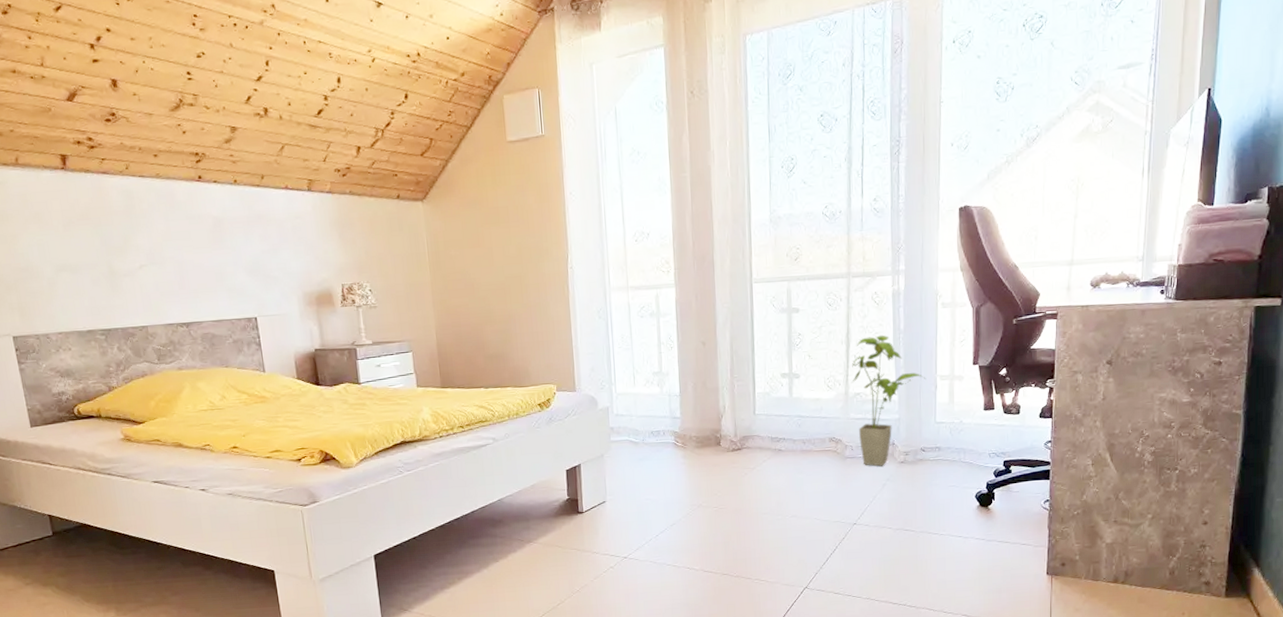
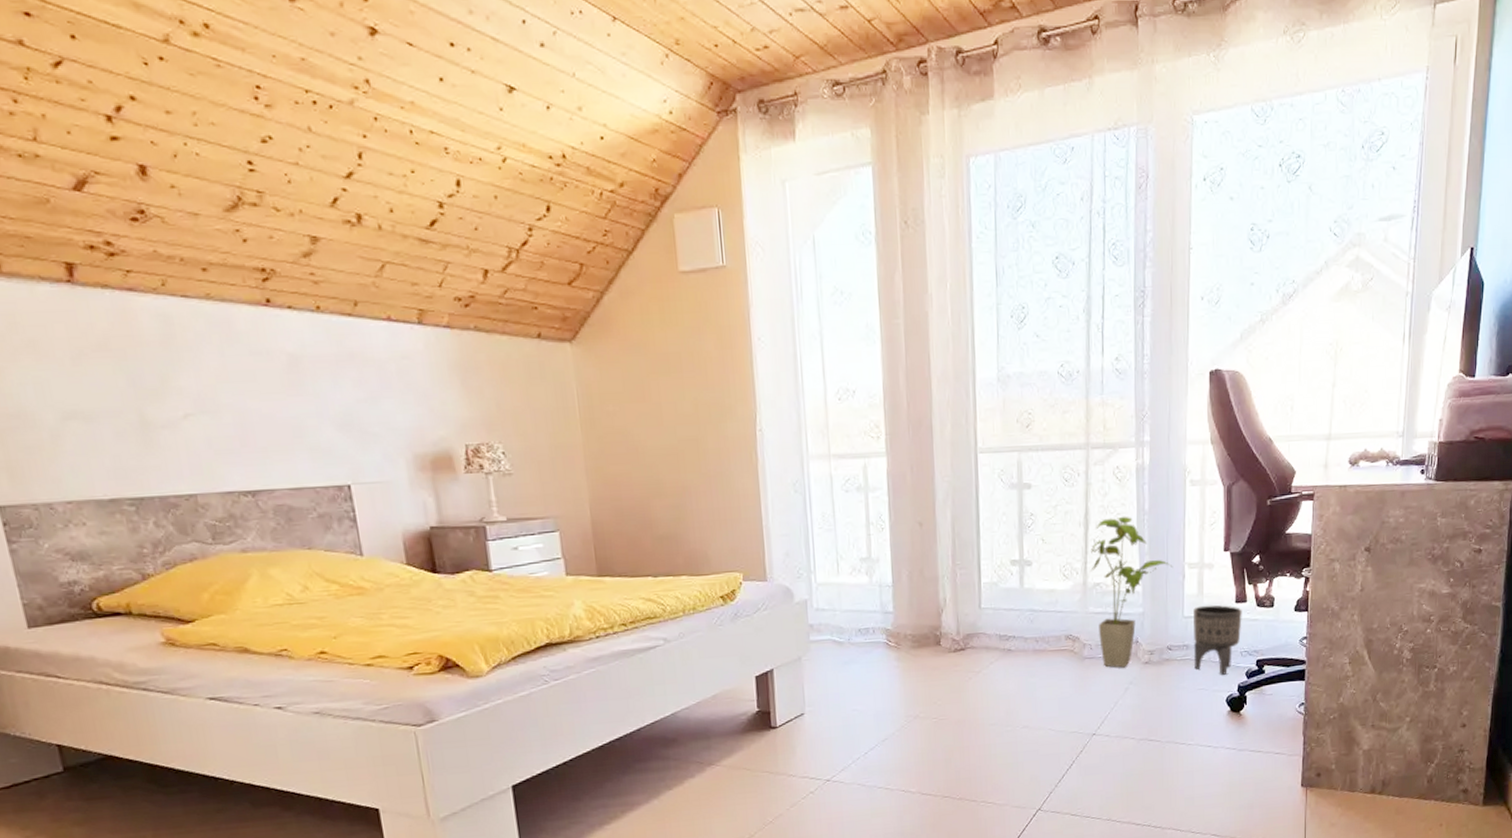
planter: none [944,412,990,474] -> present [1193,604,1242,675]

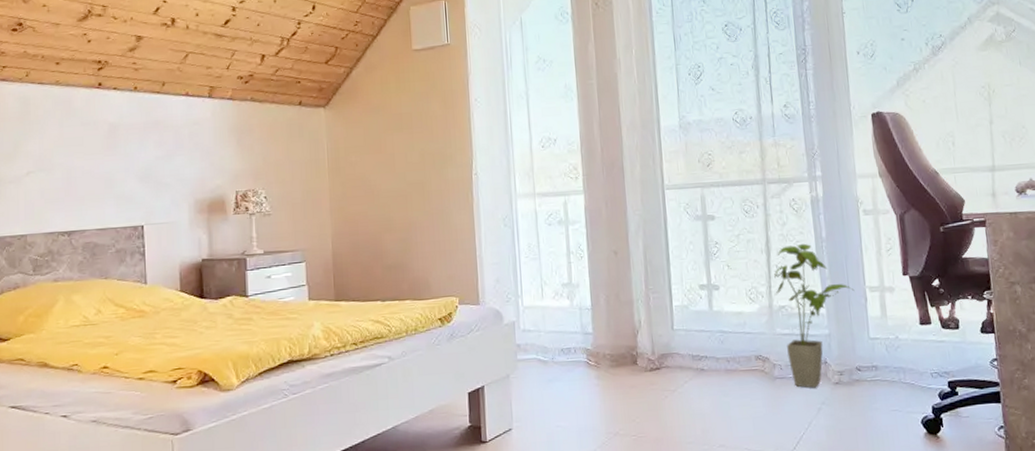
planter: present [1193,604,1242,675] -> none [879,326,929,396]

